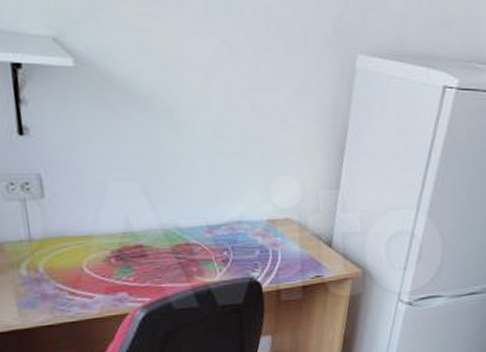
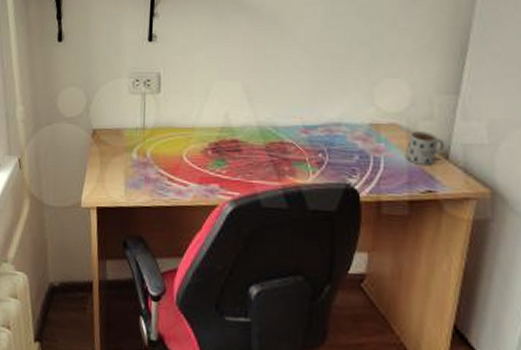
mug: none [299,224,329,254] -> present [406,131,445,165]

